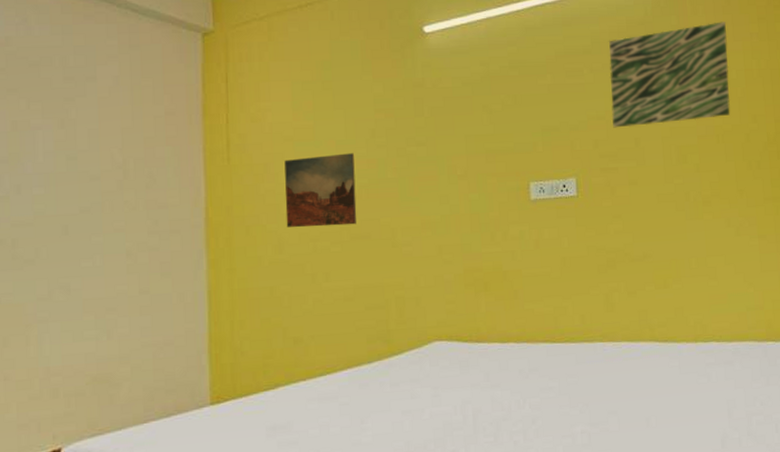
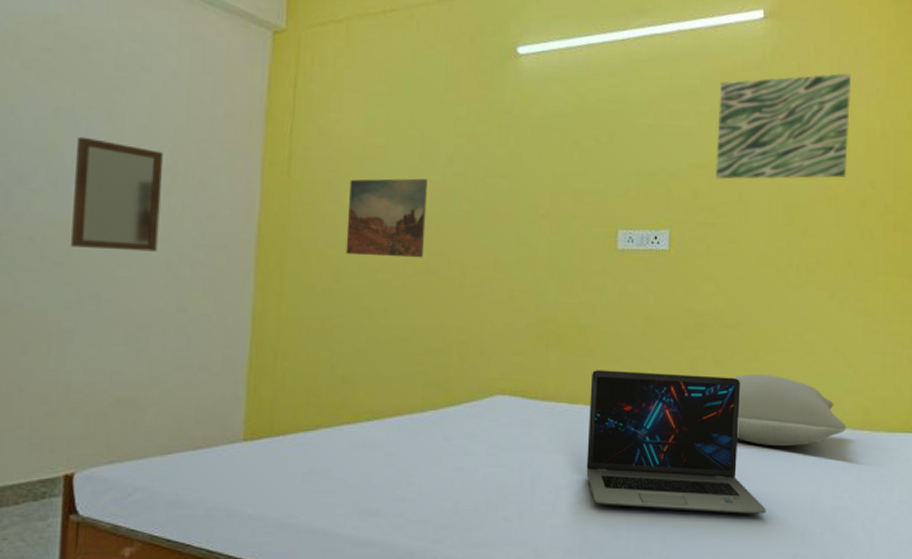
home mirror: none [36,145,117,245] -> present [71,136,163,252]
laptop: none [518,305,688,432] -> present [586,370,766,514]
pillow: none [644,299,753,364] -> present [731,373,847,446]

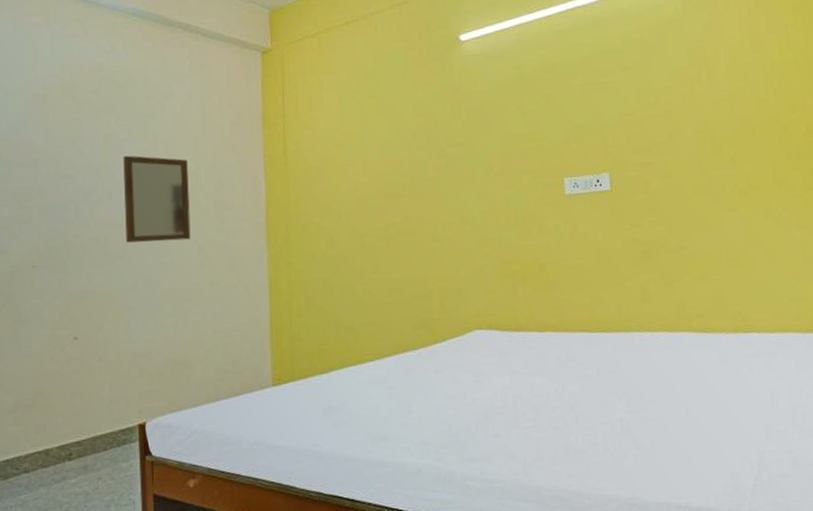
wall art: present [345,178,427,258] -> none [335,155,401,225]
laptop: present [586,370,766,514] -> none [555,295,729,419]
wall art: present [715,73,852,180] -> none [640,15,766,124]
pillow: present [731,373,847,446] -> none [681,290,797,354]

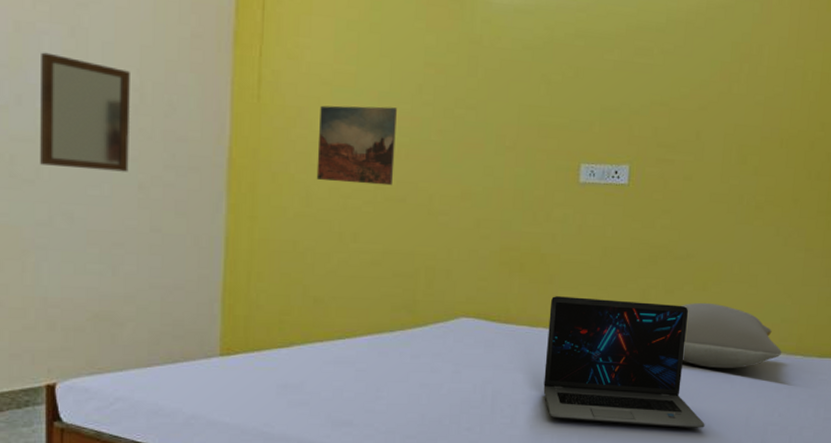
wall art: none [335,155,401,225] -> present [316,105,397,186]
laptop: none [555,295,729,419] -> present [543,296,705,428]
pillow: none [681,290,797,354] -> present [680,302,782,368]

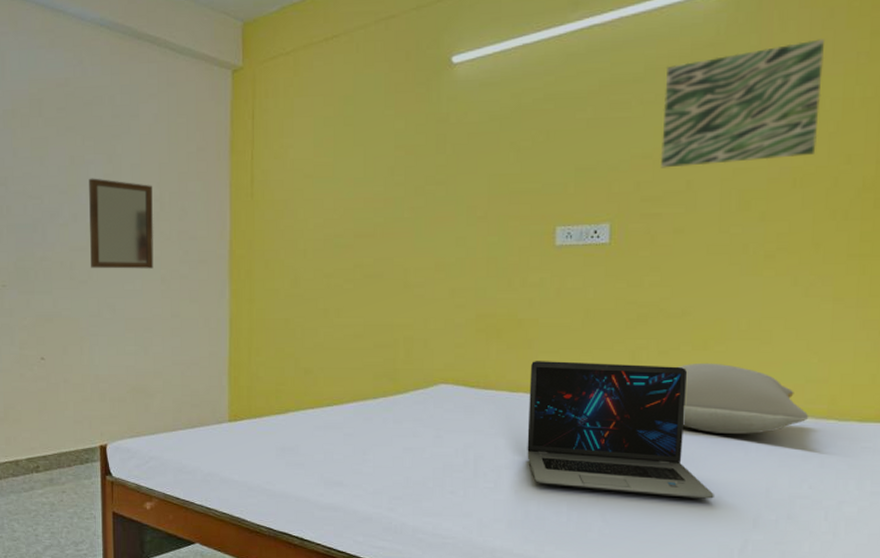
wall art: present [316,105,397,186] -> none [302,191,371,264]
wall art: none [675,16,810,120] -> present [660,39,825,168]

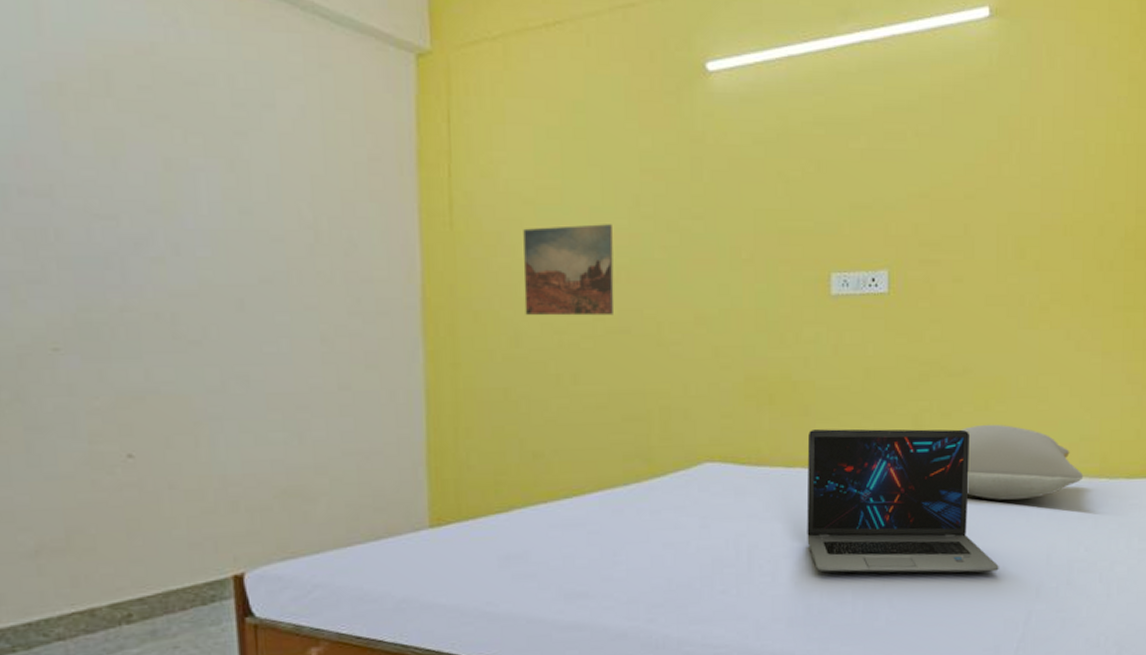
home mirror: present [89,178,154,269] -> none [197,192,308,324]
wall art: none [302,191,371,264] -> present [523,224,614,316]
wall art: present [660,39,825,168] -> none [937,79,1089,210]

